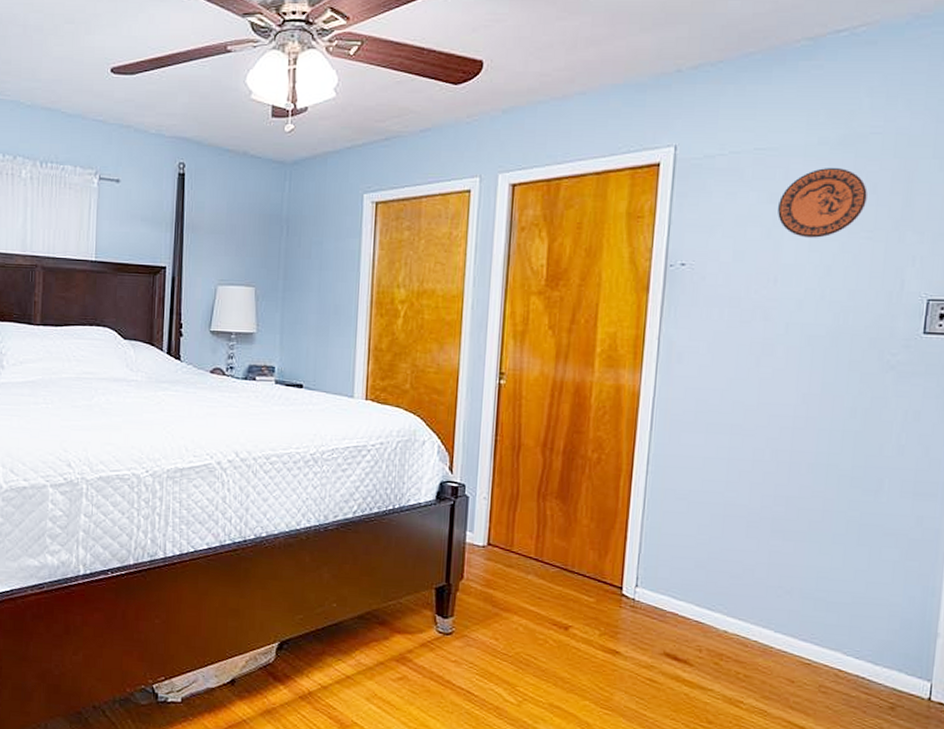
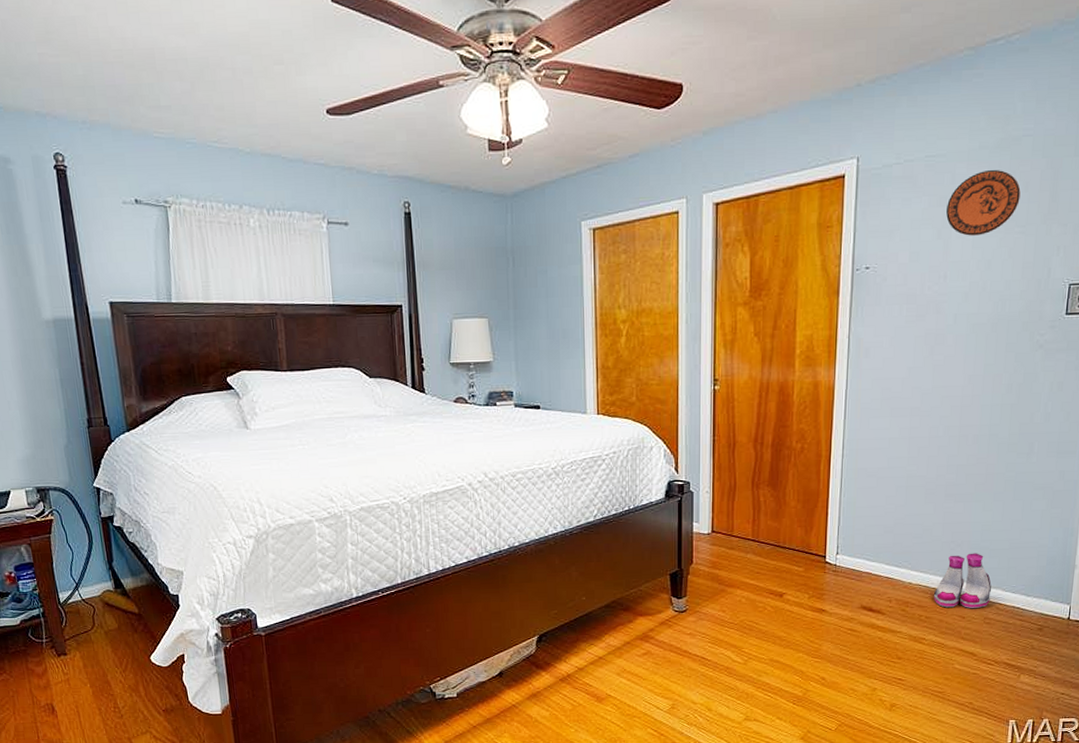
boots: none [754,603,829,672] -> present [933,553,991,608]

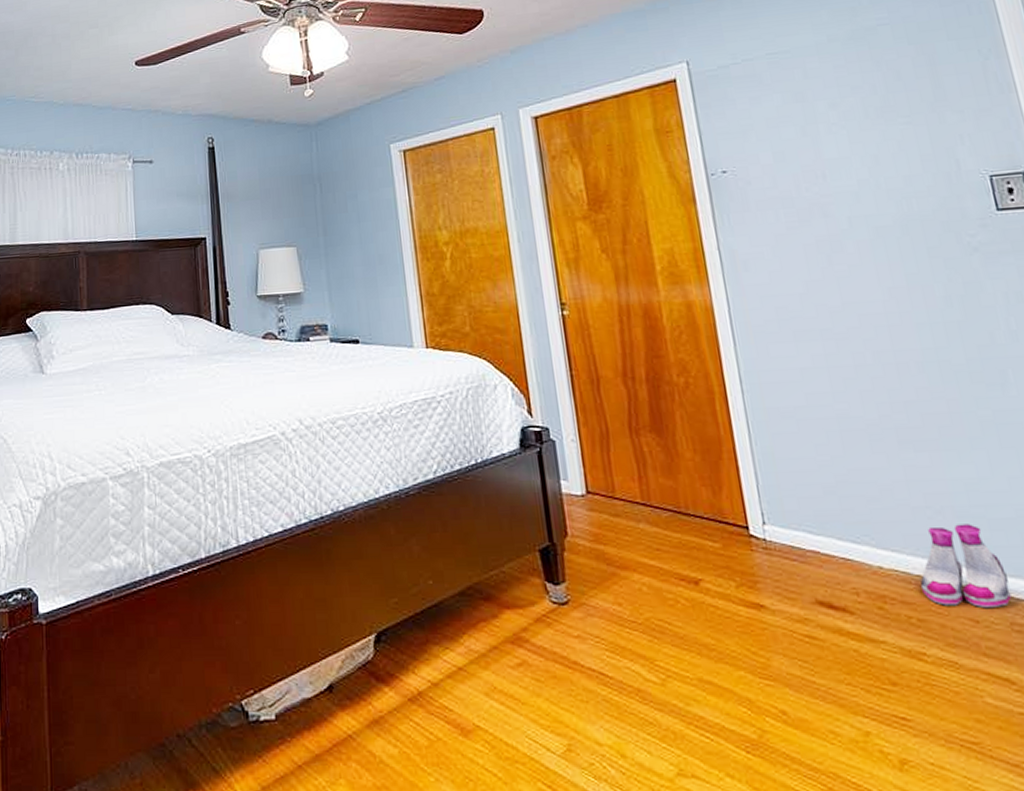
decorative plate: present [946,170,1021,236] -> none [804,61,895,131]

